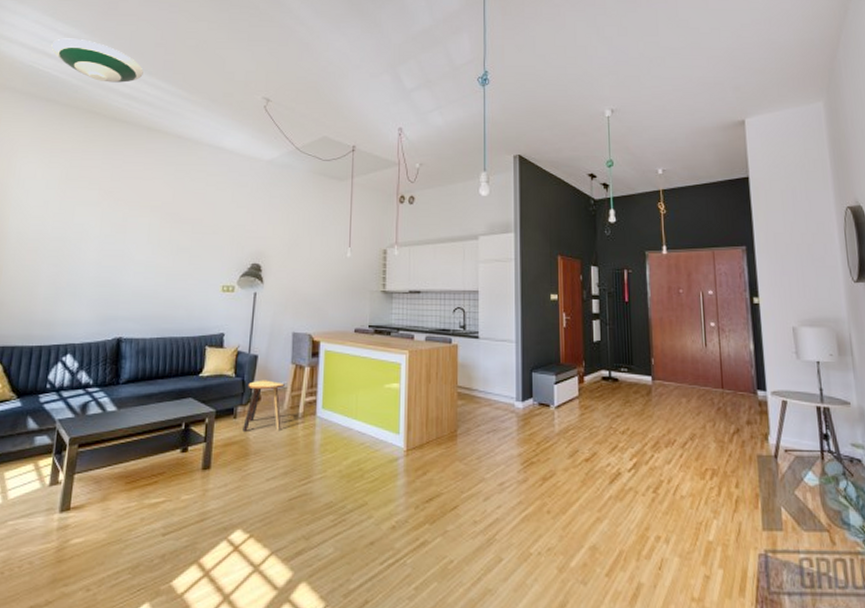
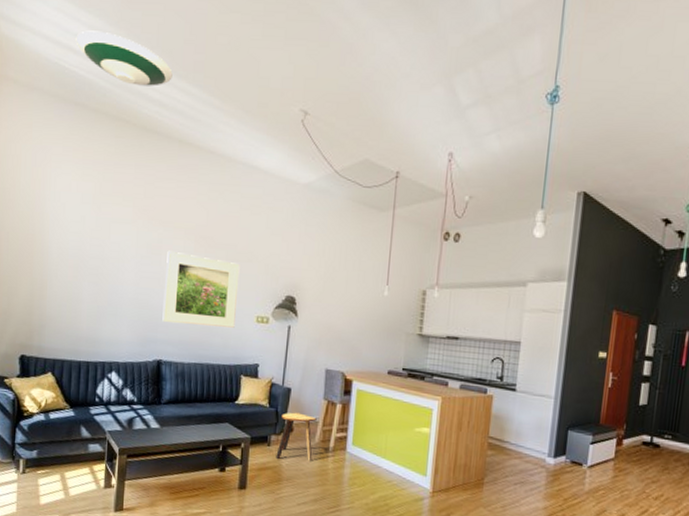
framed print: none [124,228,206,299] -> present [162,250,240,328]

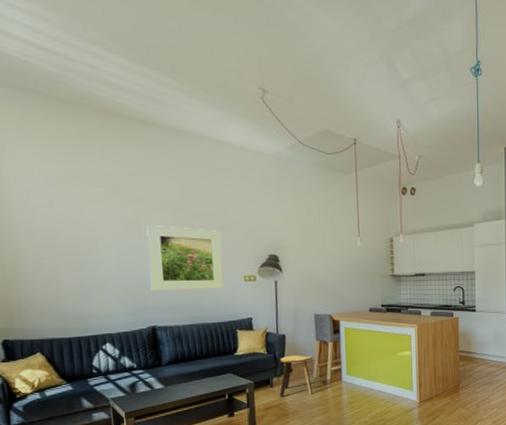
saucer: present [76,30,173,86] -> none [13,16,126,70]

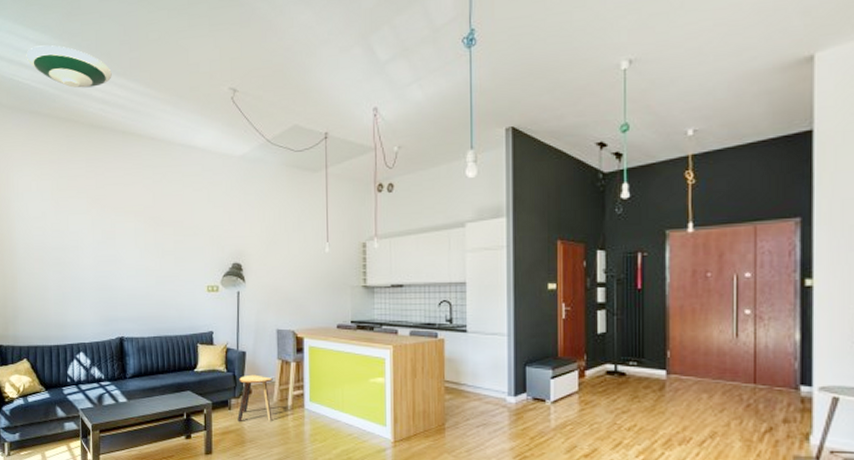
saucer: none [13,16,126,70] -> present [26,45,112,88]
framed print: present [146,224,224,291] -> none [120,233,188,301]

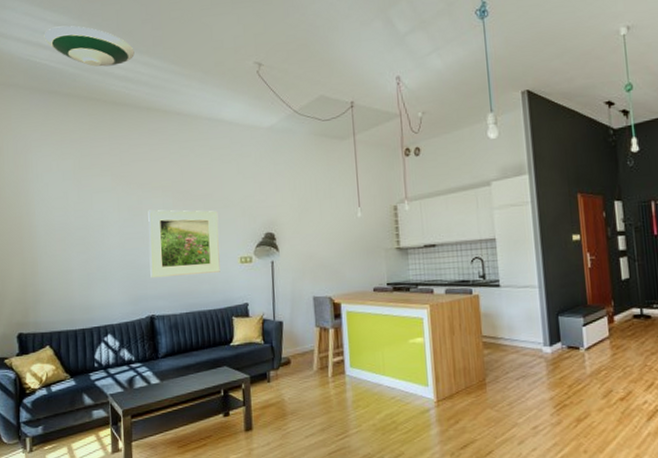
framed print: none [120,233,188,301] -> present [148,209,220,279]
stool: present [237,374,273,421] -> none [277,344,314,394]

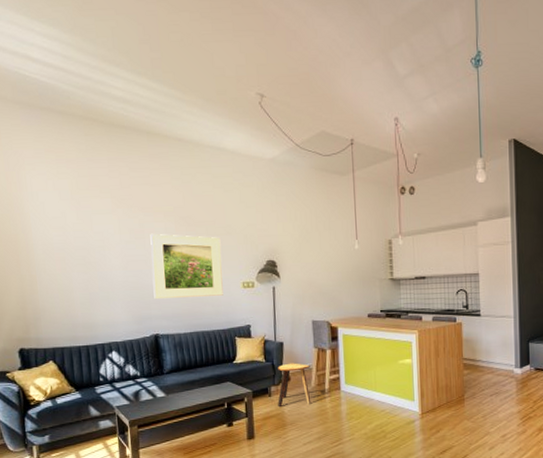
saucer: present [44,25,135,67] -> none [32,39,132,86]
stool: none [277,344,314,394] -> present [278,363,311,406]

